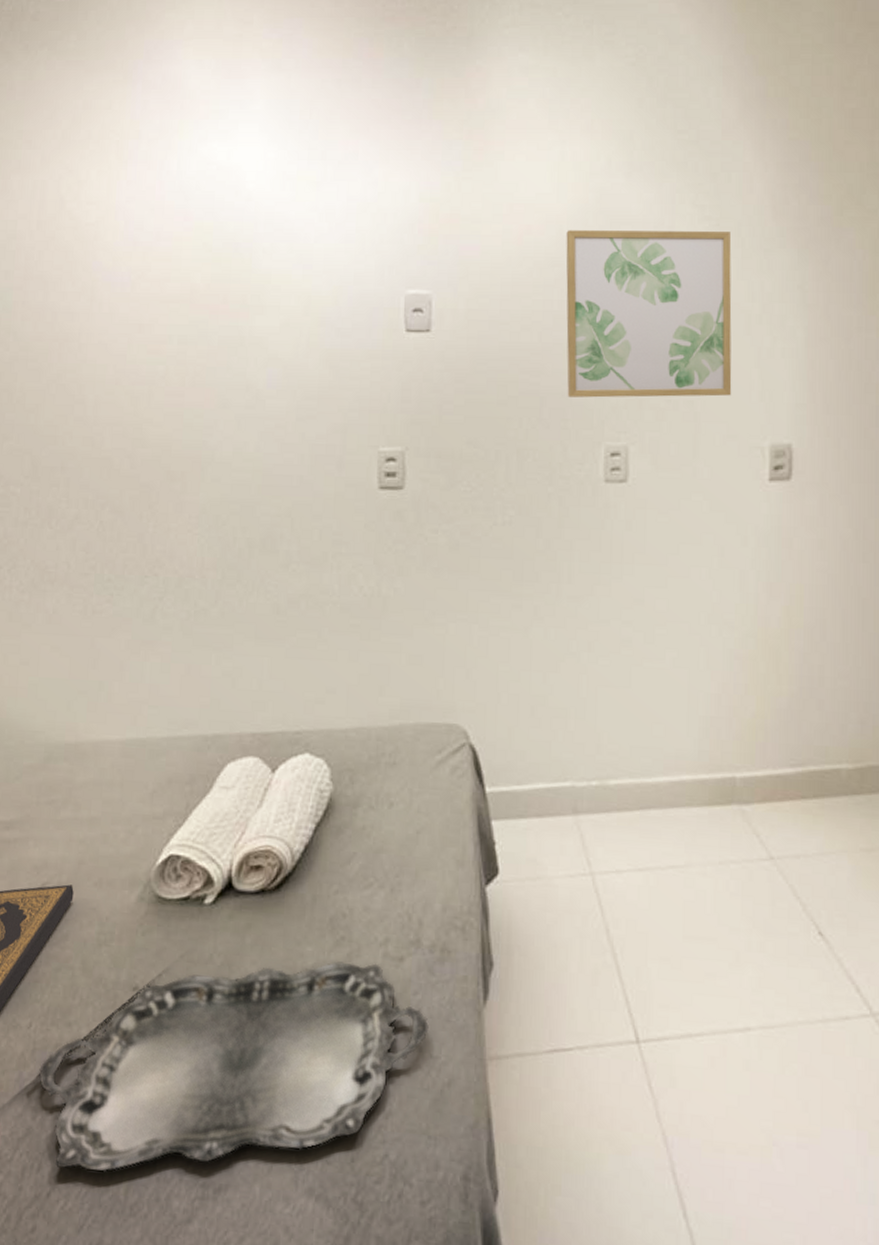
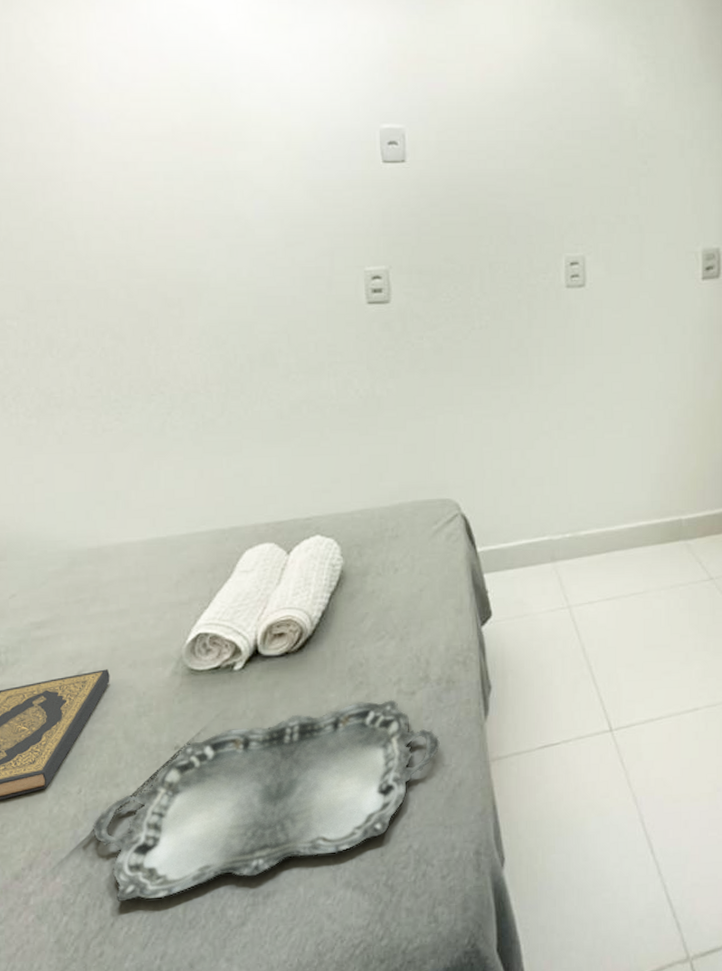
wall art: present [566,230,732,398] -> none [523,68,670,216]

